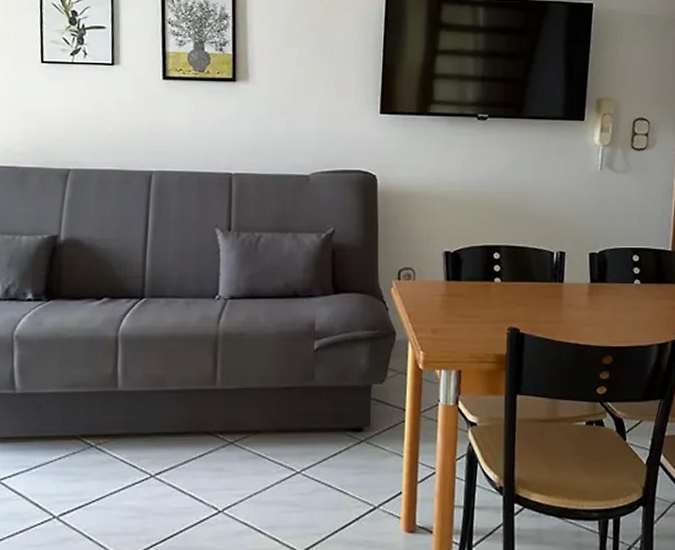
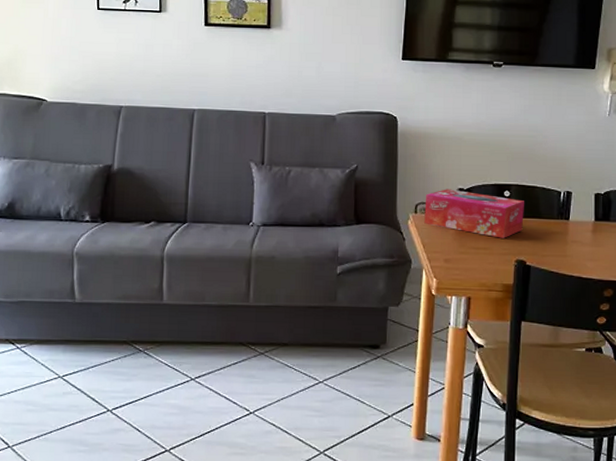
tissue box: none [408,252,516,305] -> present [424,189,524,238]

